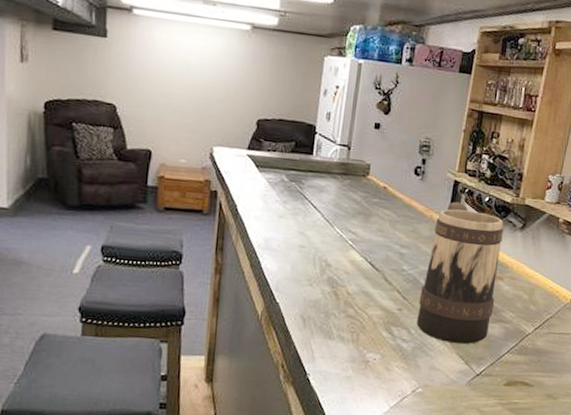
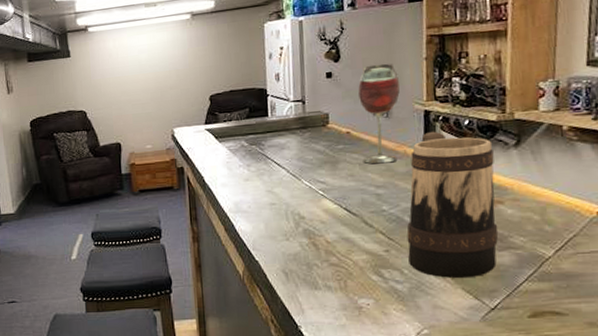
wineglass: none [393,125,438,225] -> present [358,63,400,164]

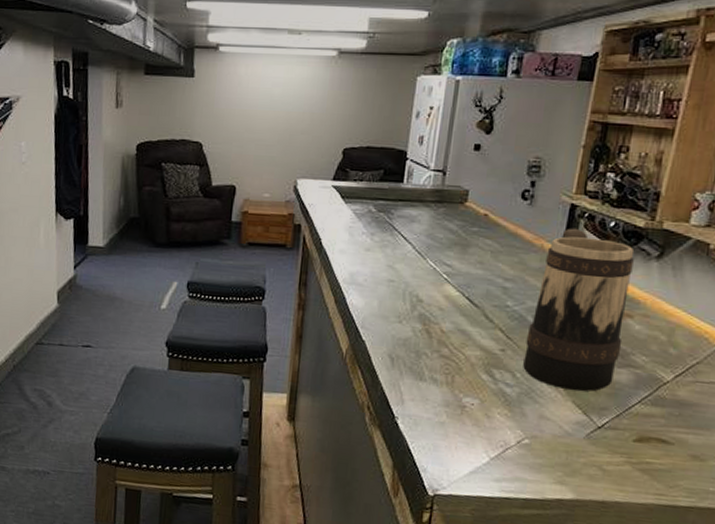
wineglass: present [358,63,400,164] -> none [496,143,551,256]

